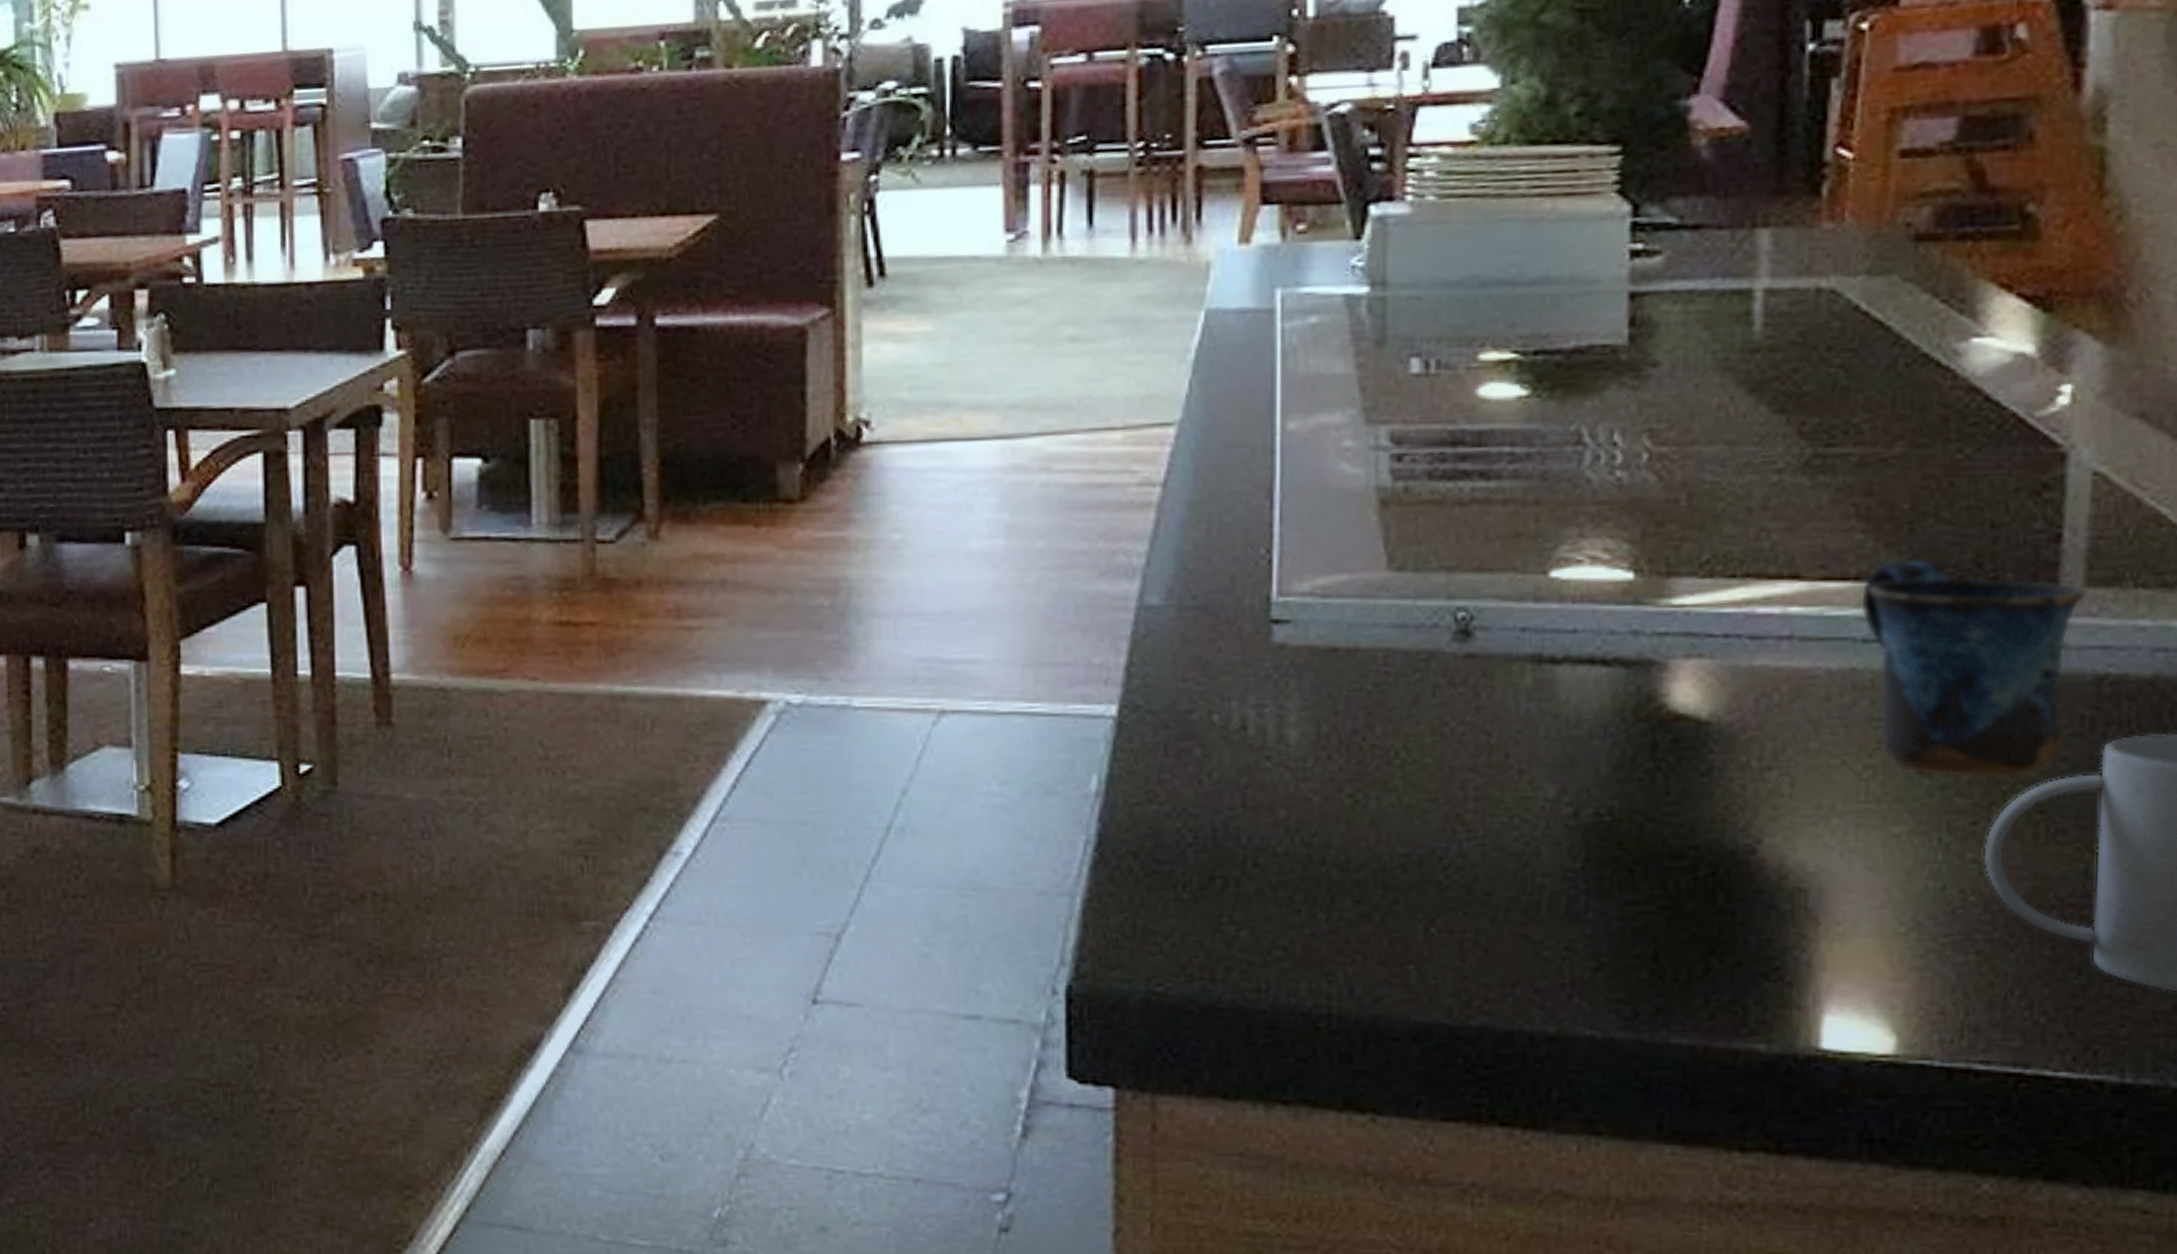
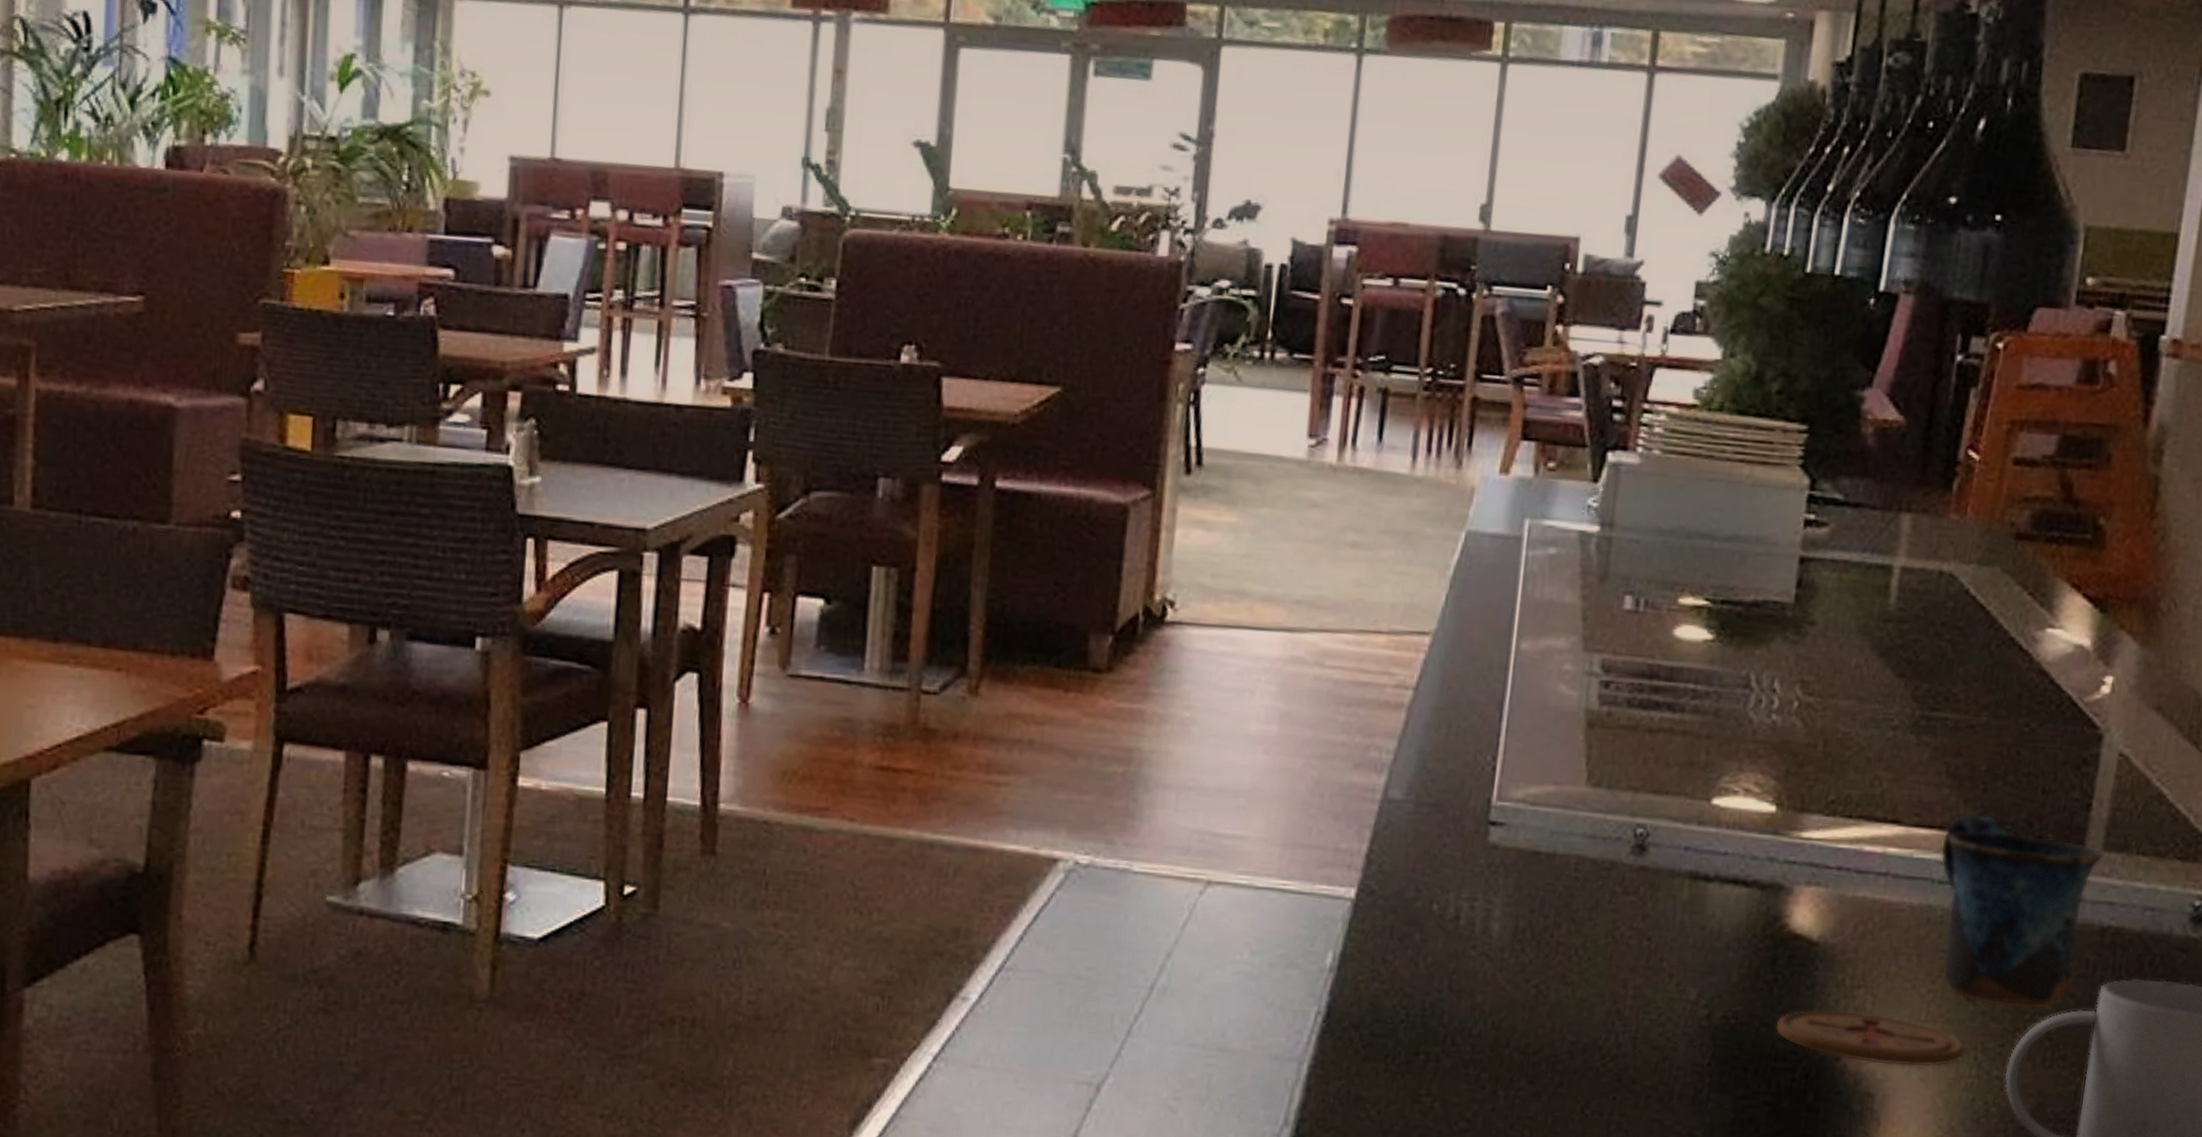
coaster: none [1665,796,1925,856] -> present [1775,1009,1966,1068]

